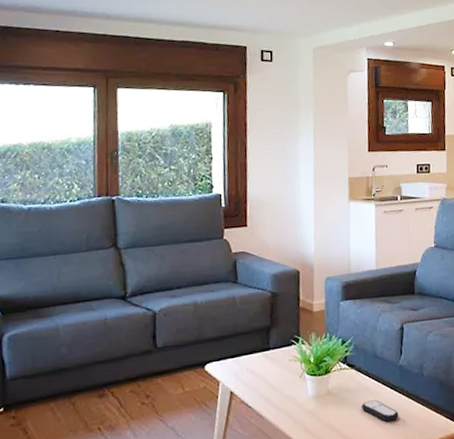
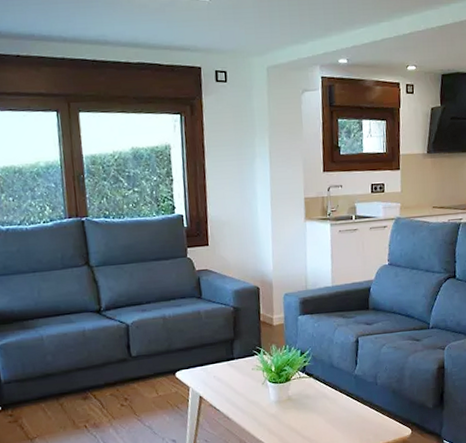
remote control: present [362,400,399,422] -> none [320,405,354,425]

